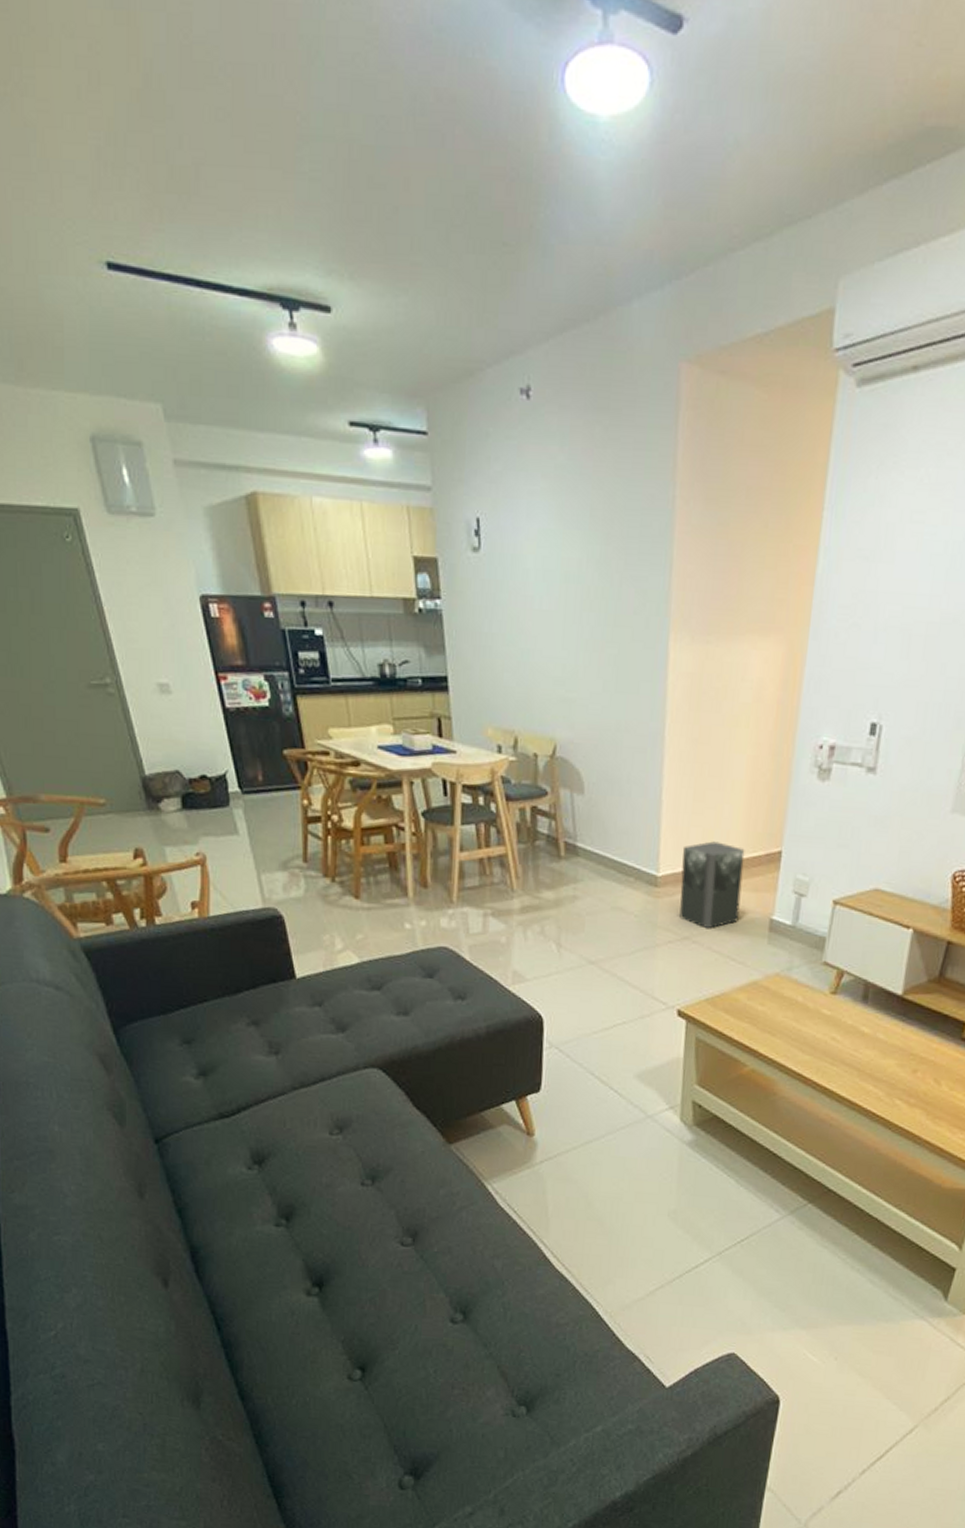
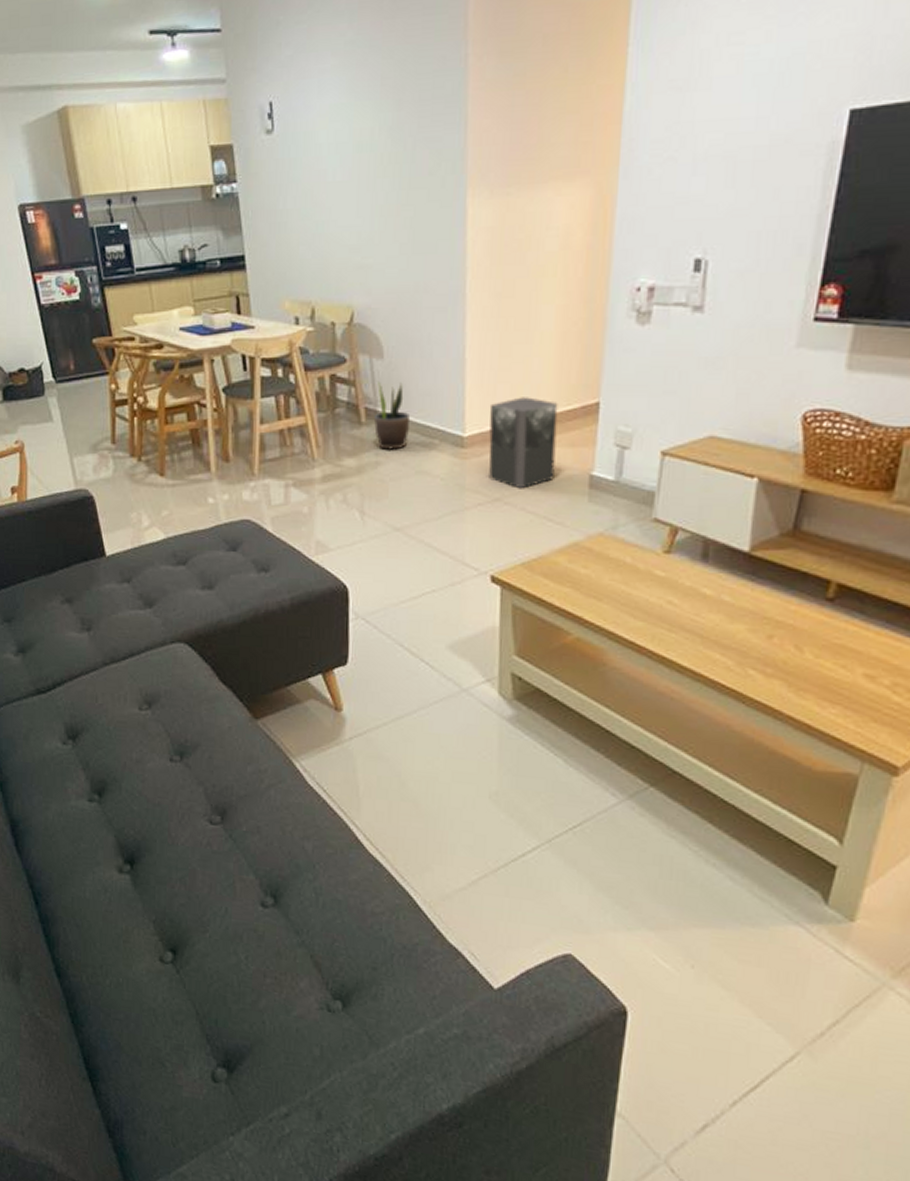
potted plant: none [573,816,607,885] -> present [374,381,409,450]

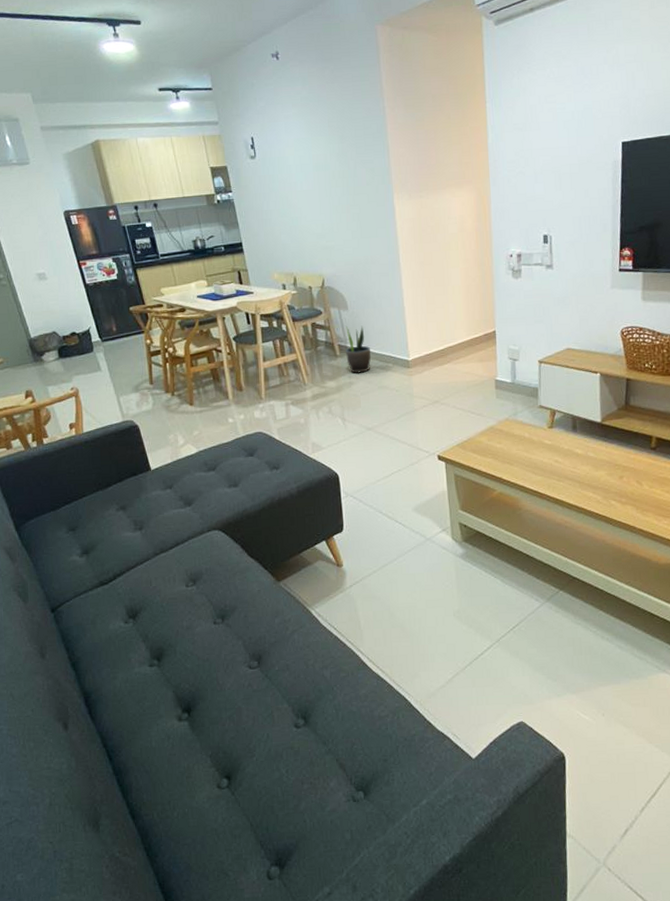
speaker: present [489,397,558,489] -> none [425,330,472,393]

